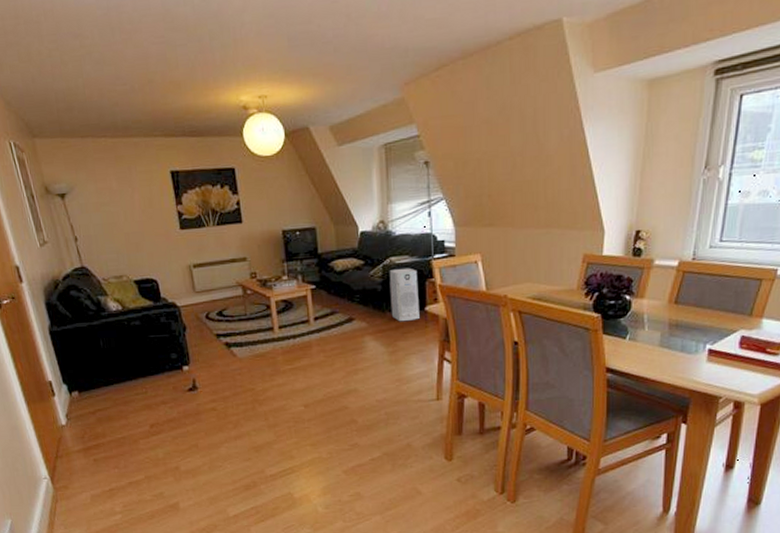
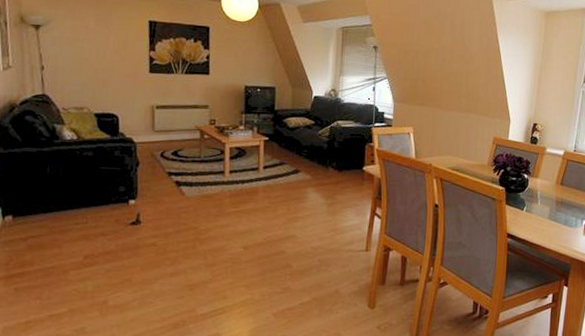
air purifier: present [389,267,420,322] -> none [333,131,360,178]

